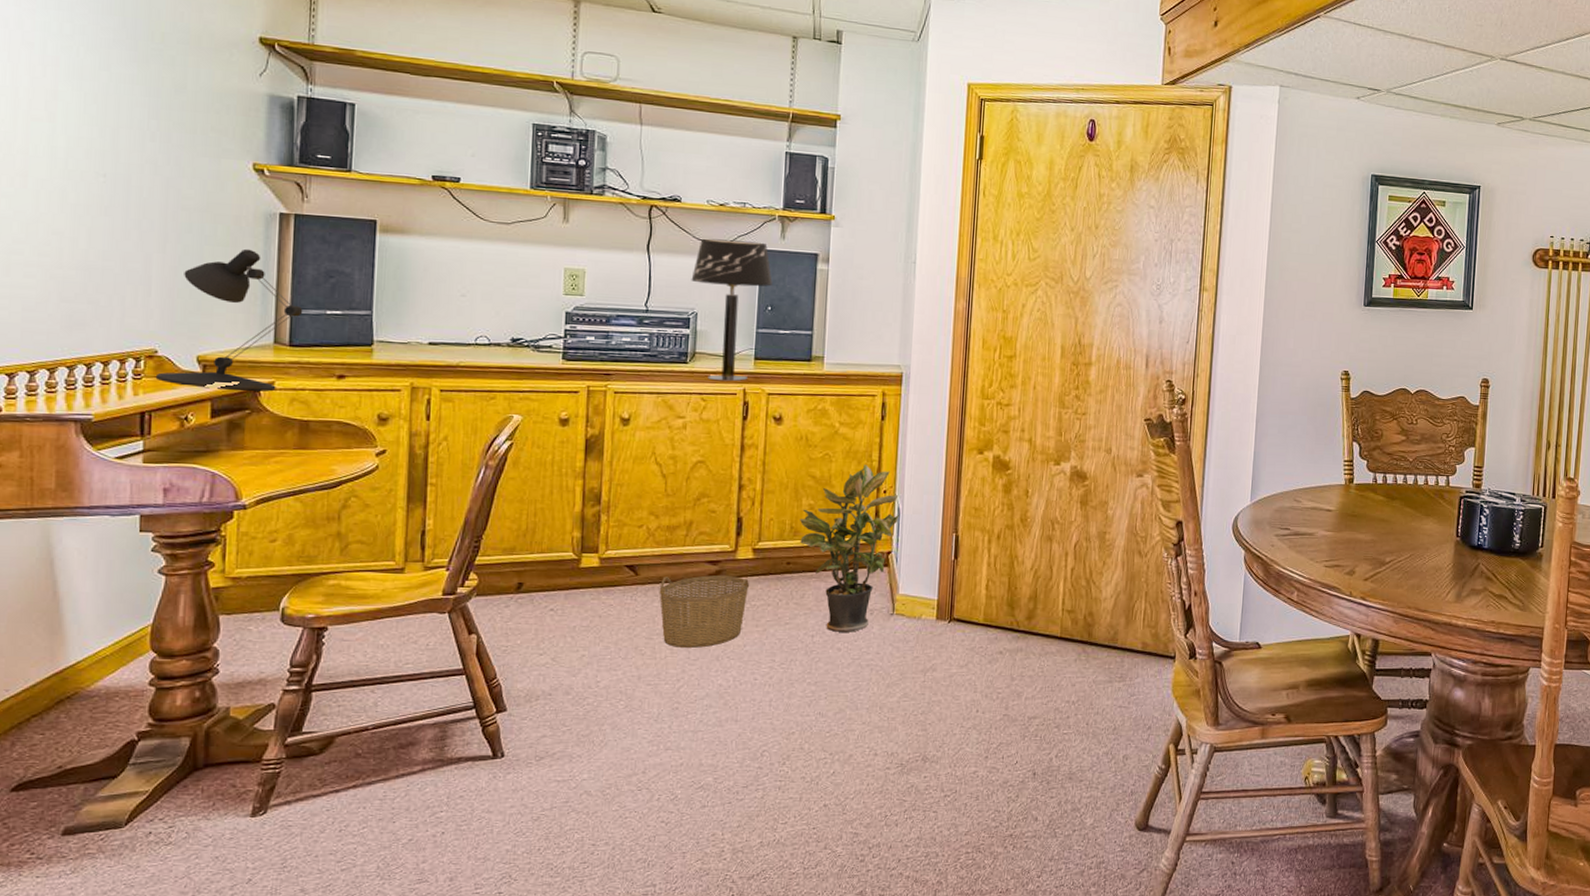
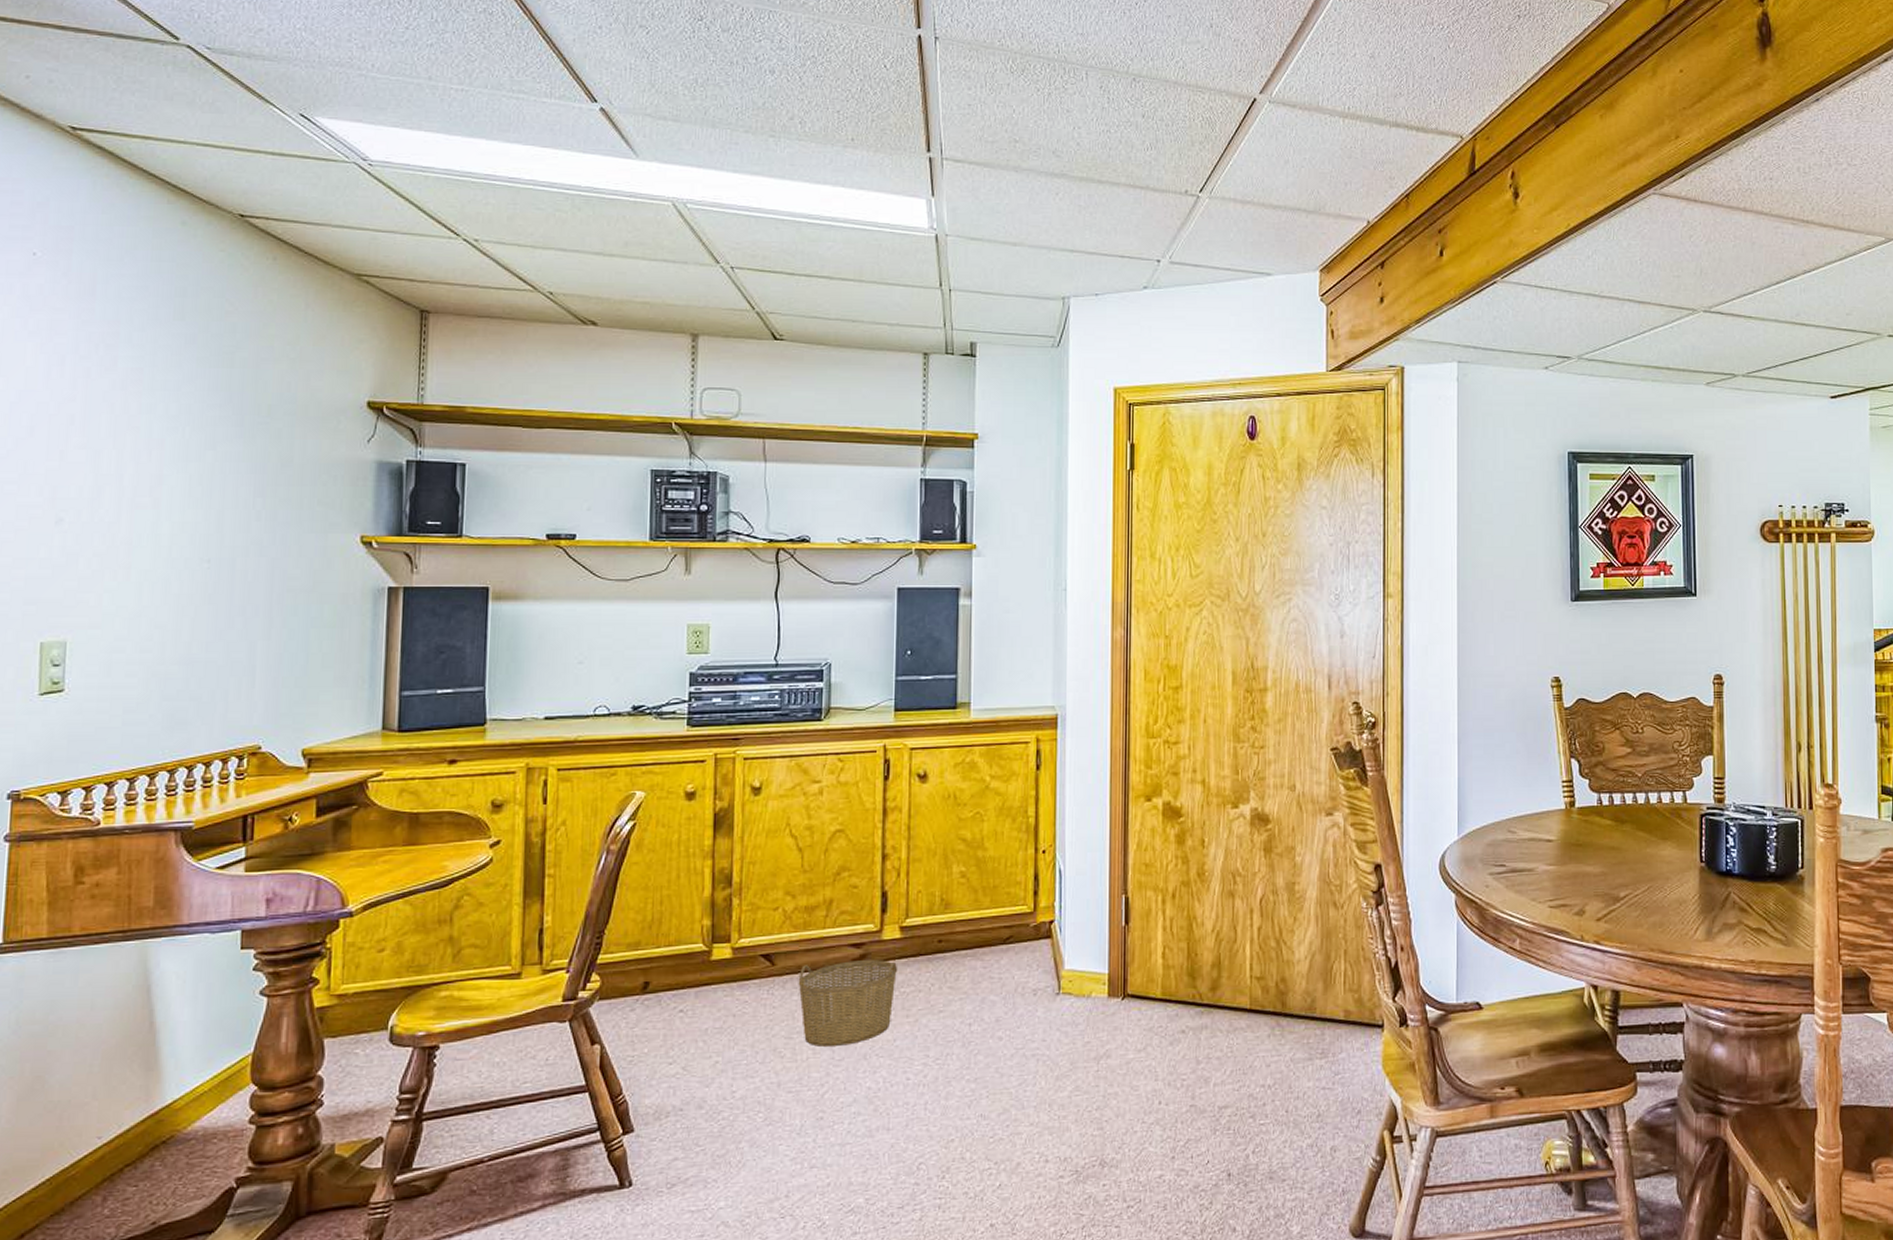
desk lamp: present [155,248,303,392] -> none [258,628,413,786]
table lamp: present [691,238,772,382] -> none [823,580,911,738]
potted plant: present [800,465,899,632] -> none [951,822,1061,1018]

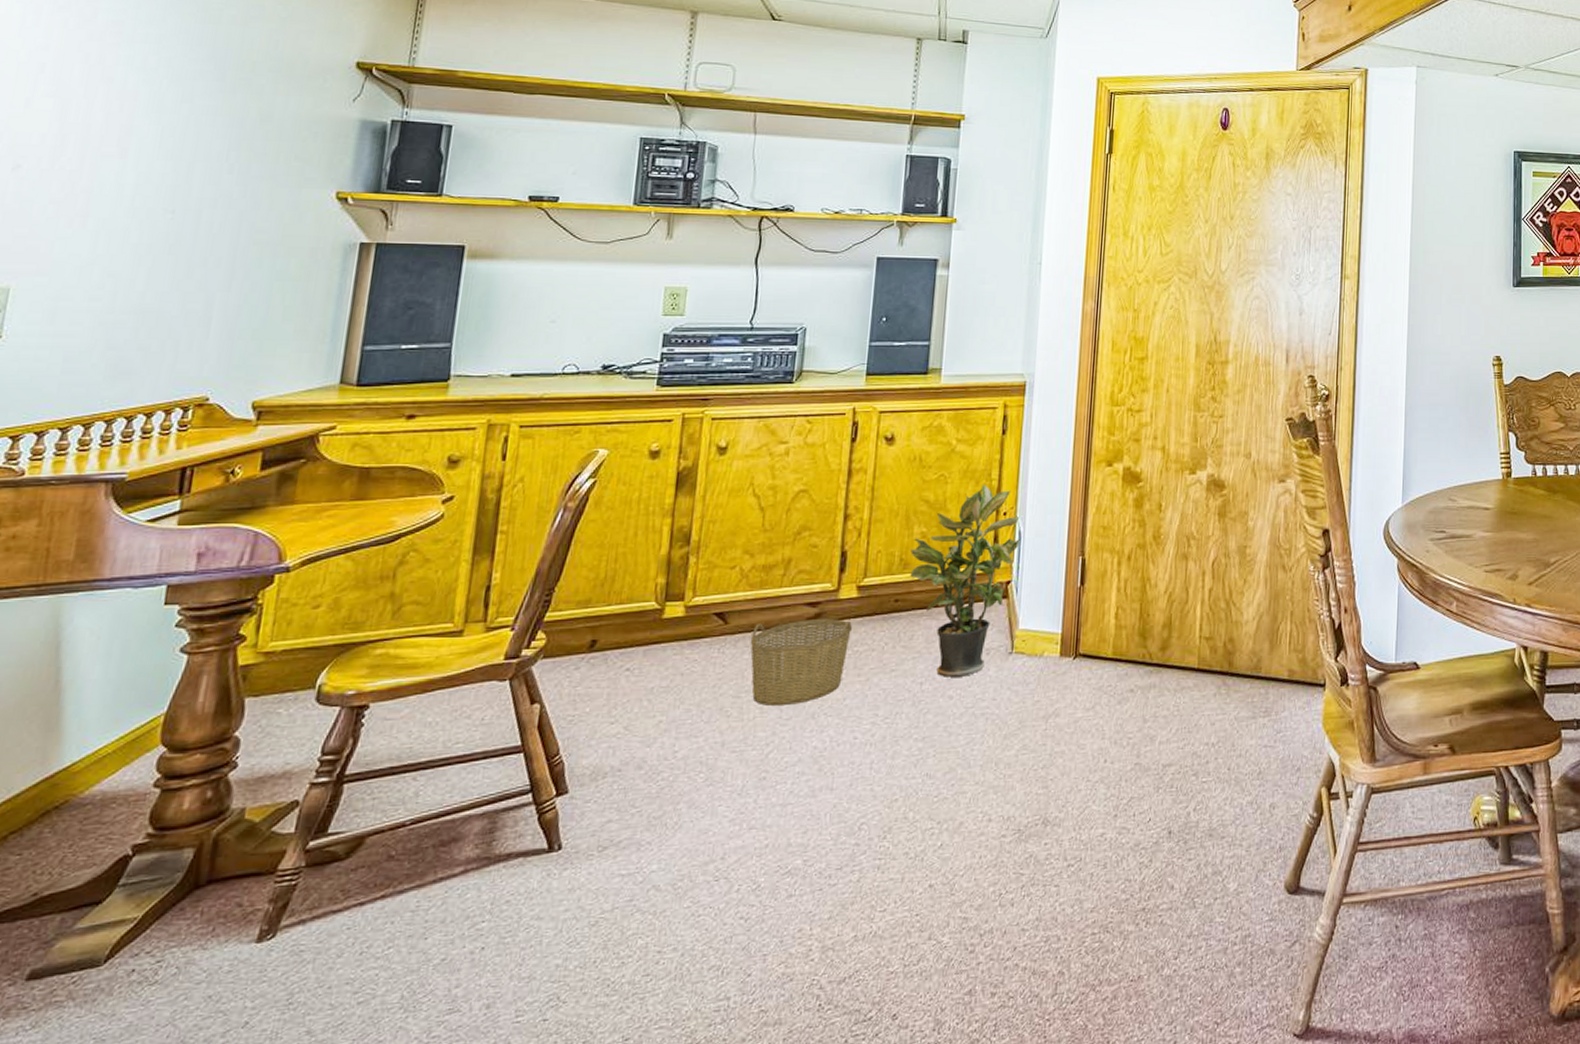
potted plant: none [951,822,1061,1018] -> present [910,485,1020,677]

